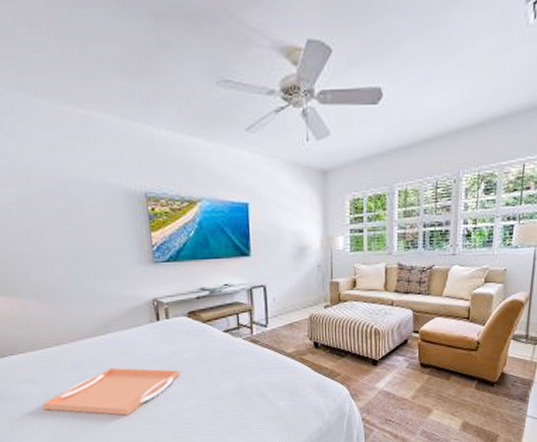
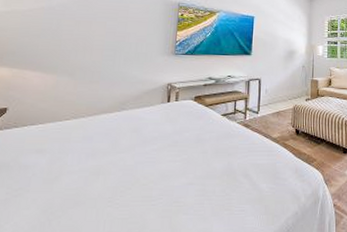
serving tray: present [43,367,179,415] -> none [44,142,178,190]

